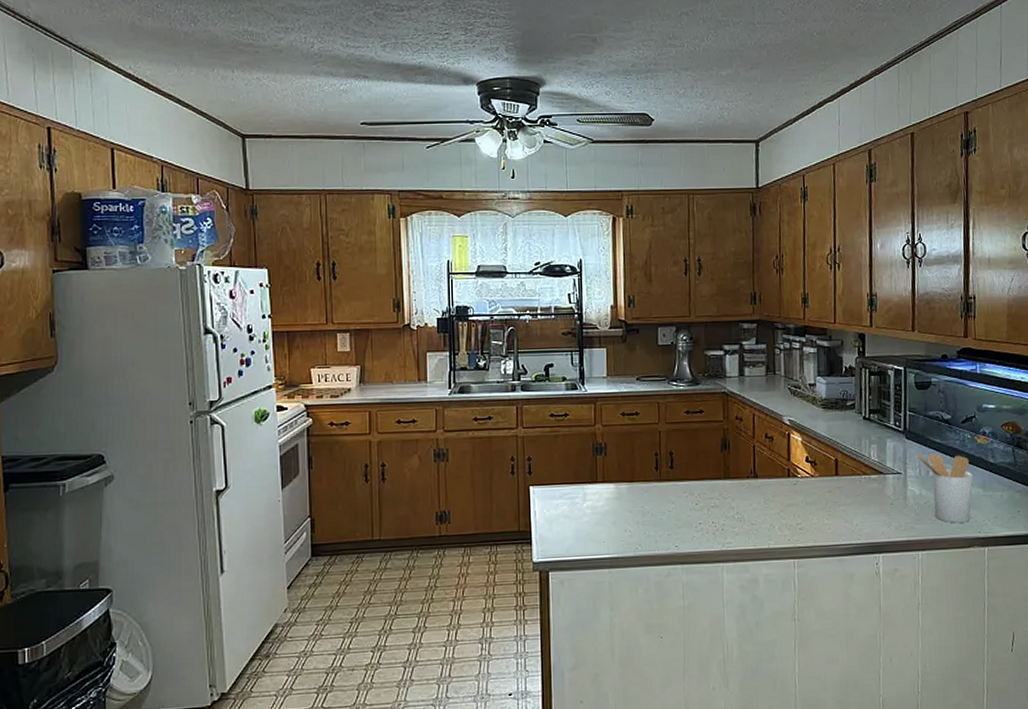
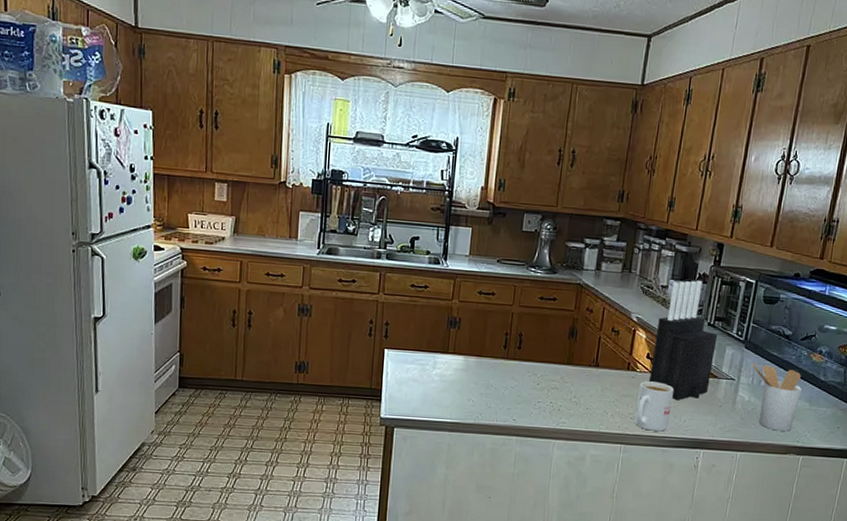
mug: none [803,486,841,540] -> present [634,381,674,432]
knife block: none [811,374,876,504] -> present [648,280,718,401]

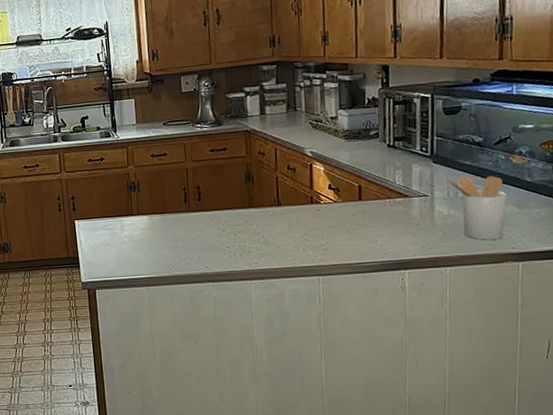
mug: present [634,381,674,432] -> none [326,210,365,259]
knife block: present [648,280,718,401] -> none [333,105,401,226]

